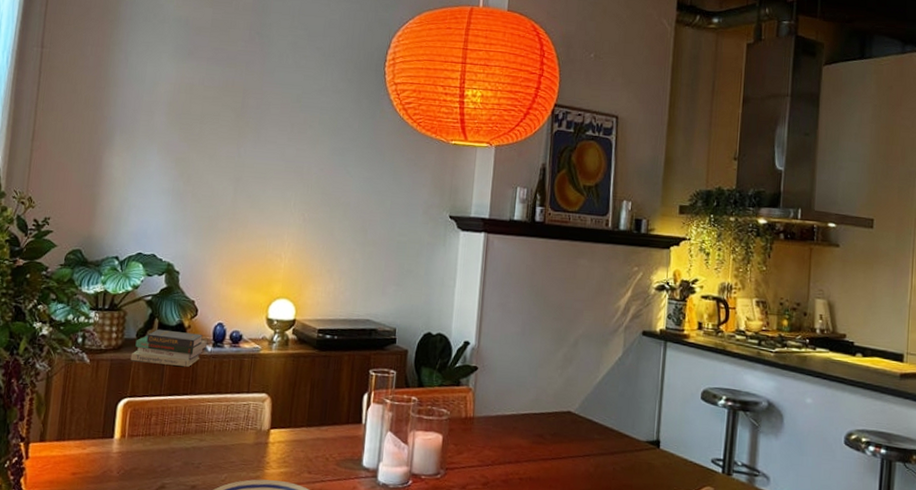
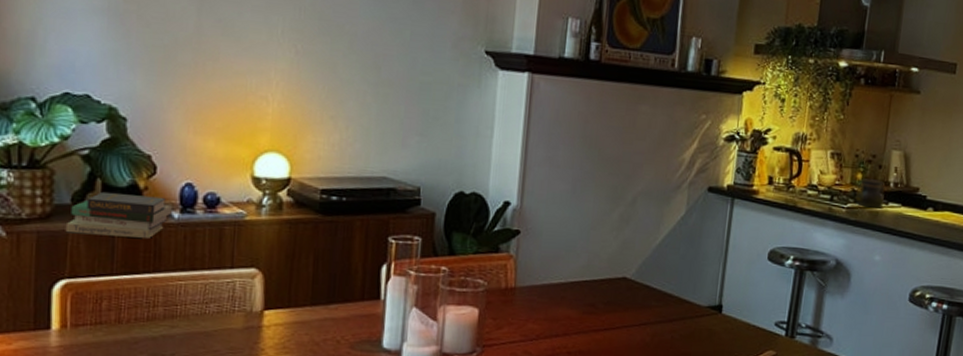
jar: none [782,325,812,353] -> present [854,178,885,208]

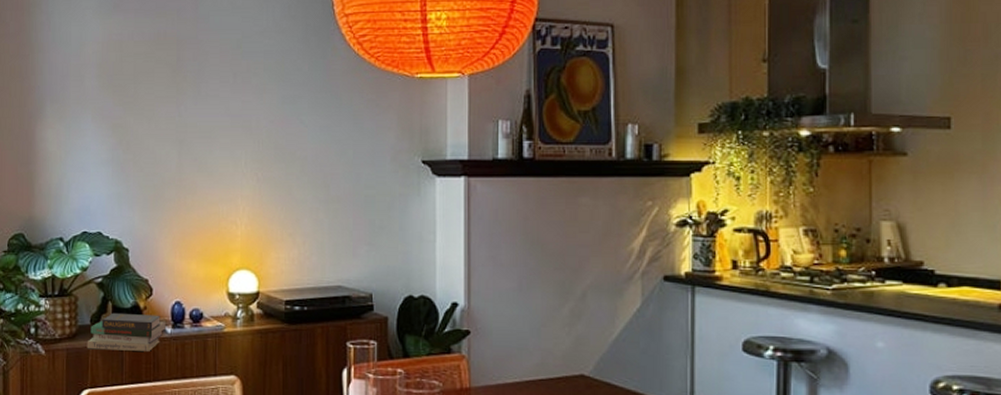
jar: present [854,178,885,208] -> none [840,255,878,288]

